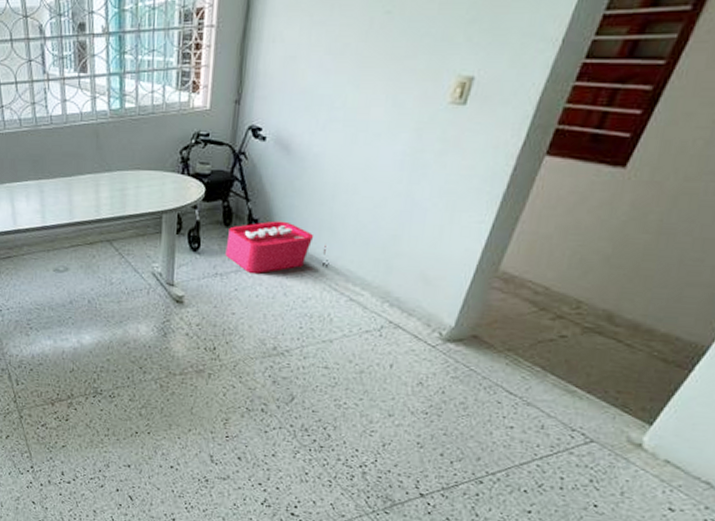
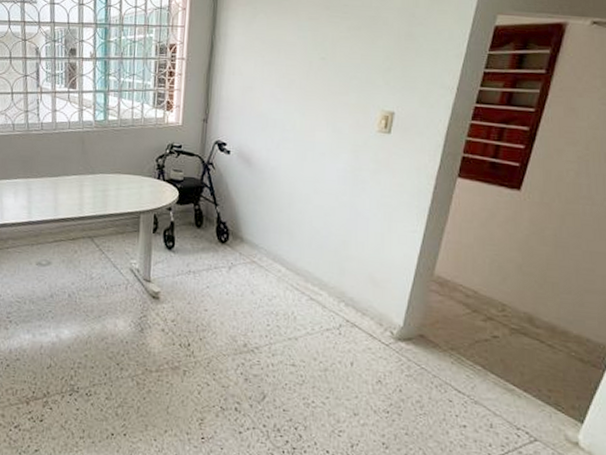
storage bin: present [225,221,329,274] -> none [197,224,290,272]

